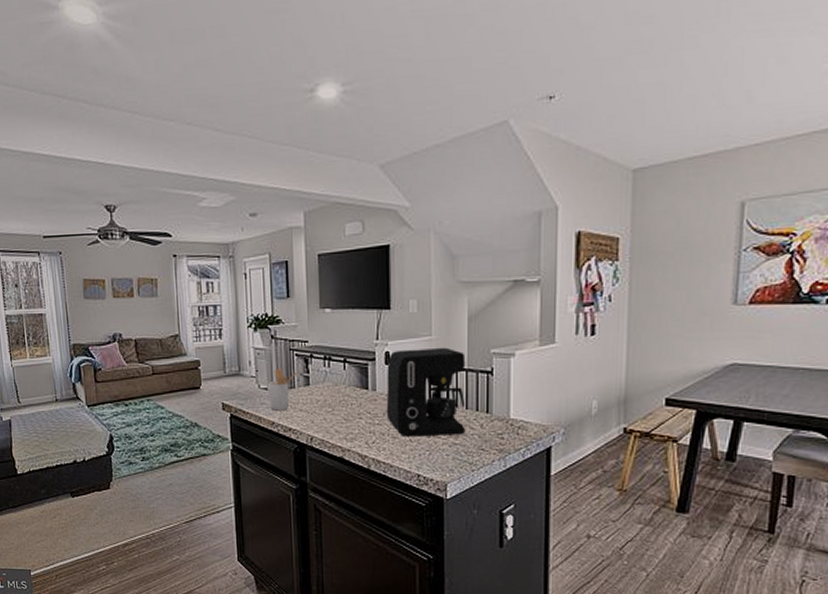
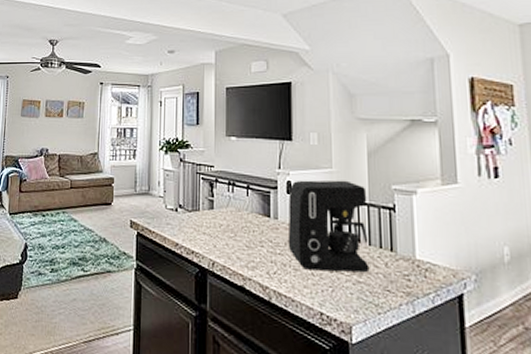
utensil holder: present [267,368,299,411] -> none [174,190,204,233]

